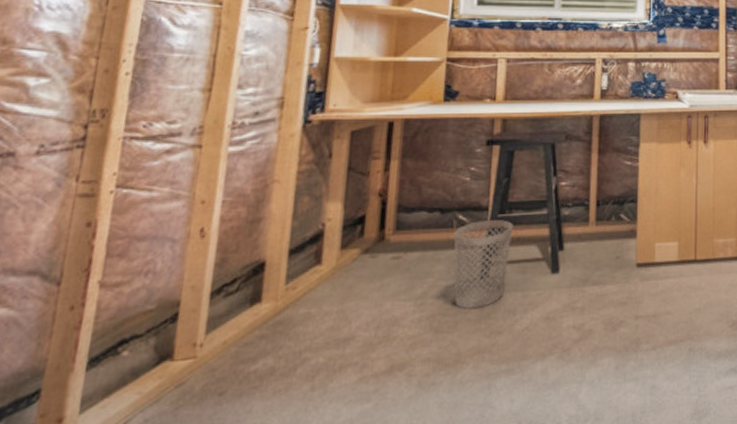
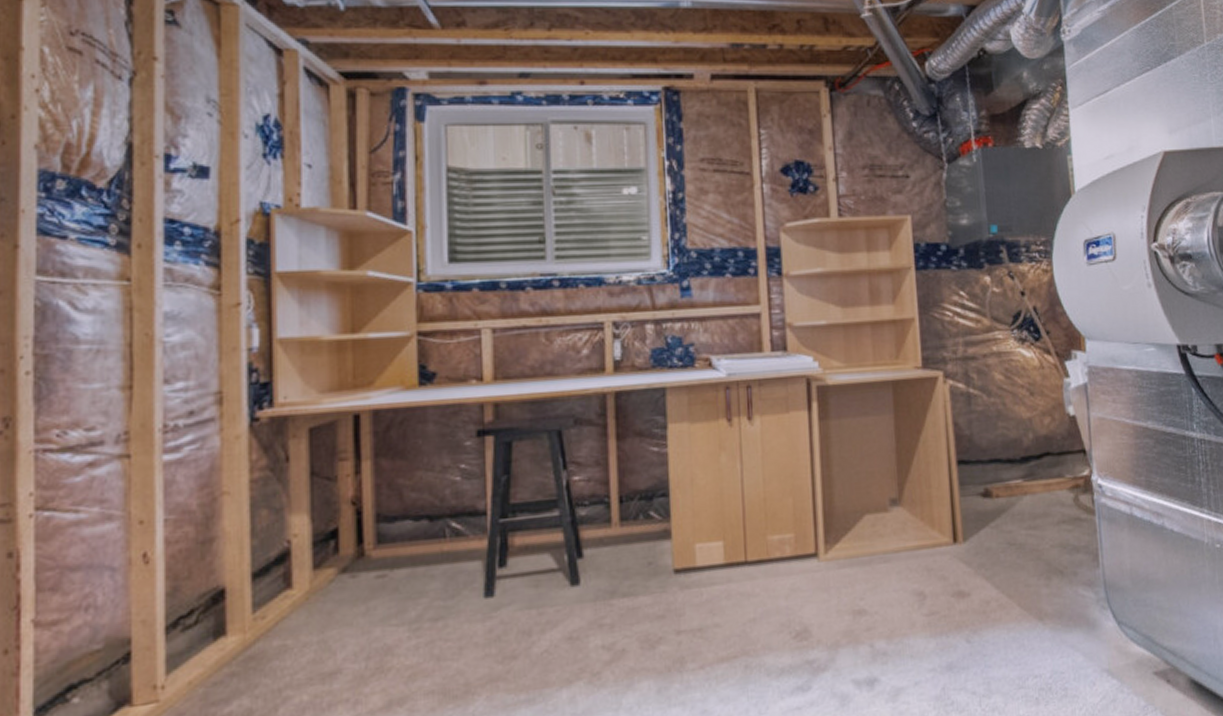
wastebasket: present [453,220,513,309] -> none [448,525,519,632]

